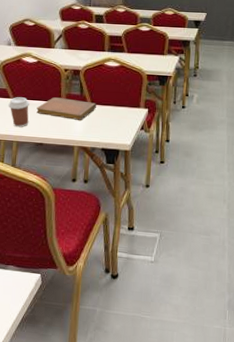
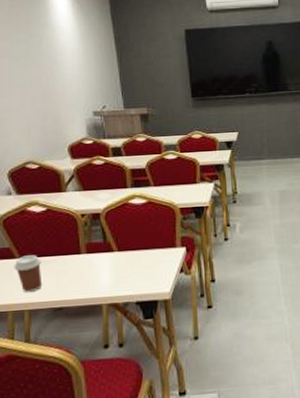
notebook: present [36,97,96,120] -> none [51,248,124,273]

